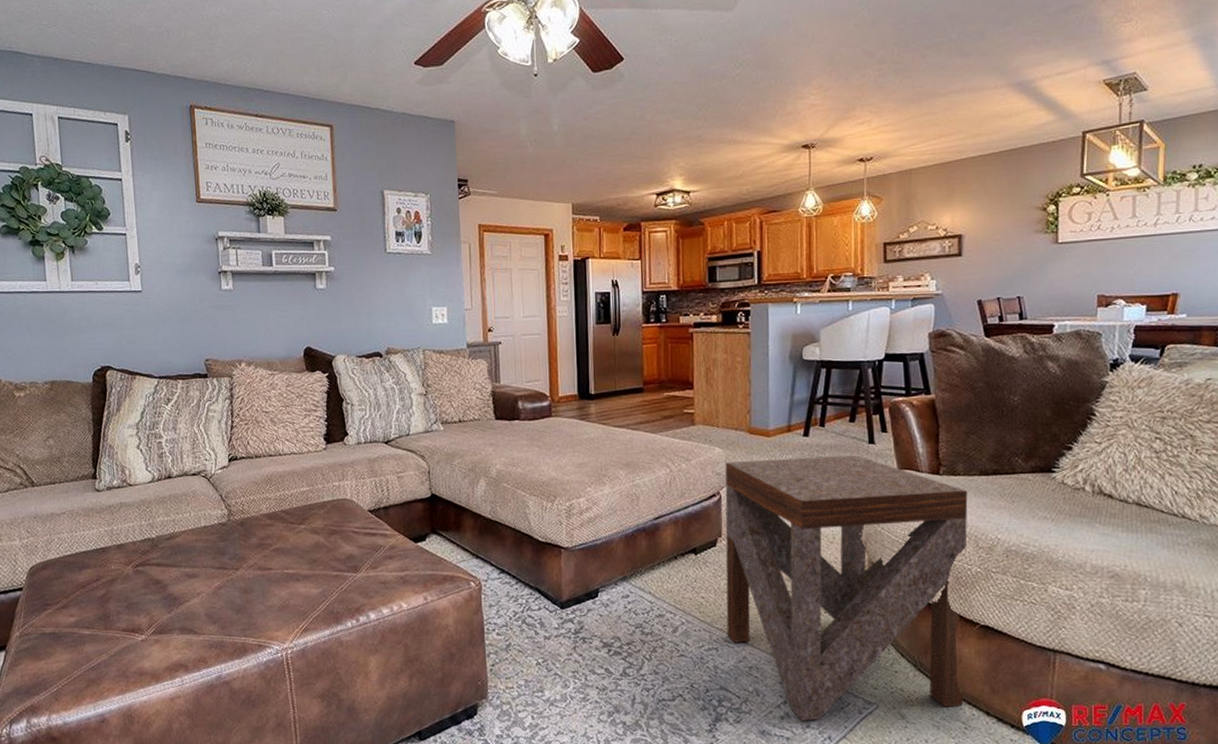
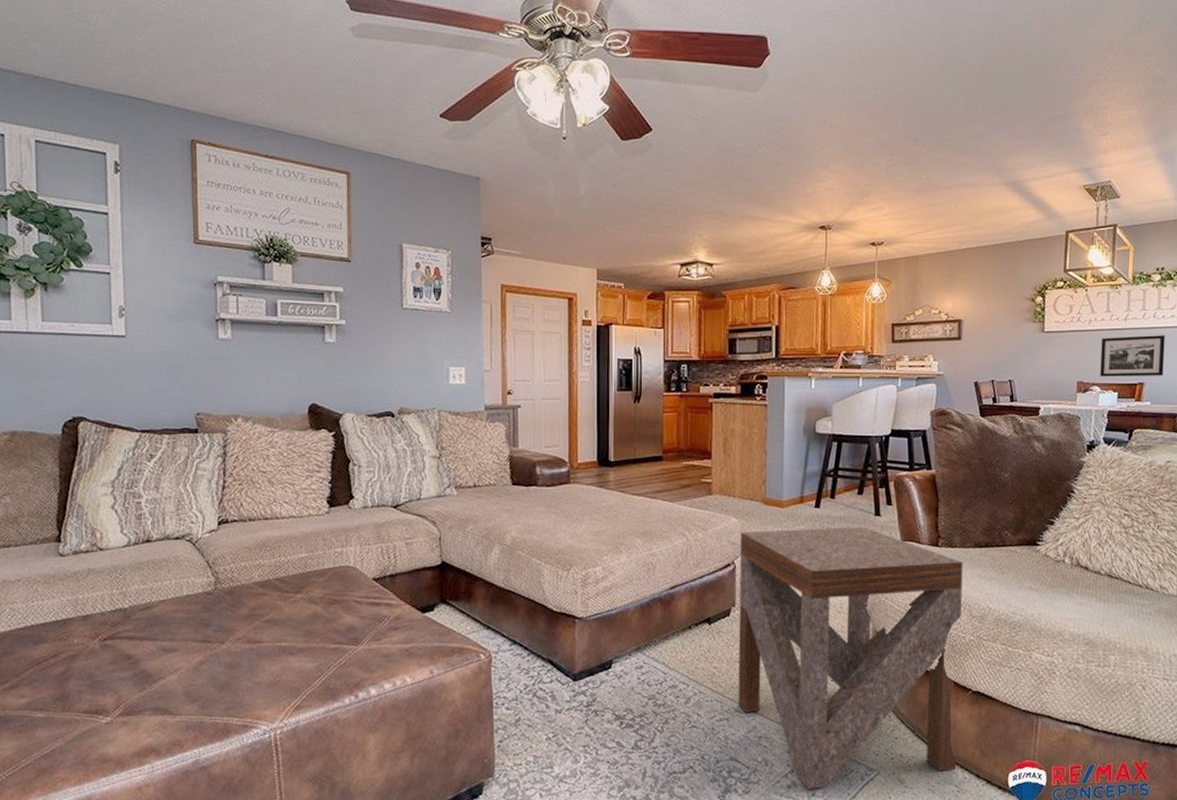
picture frame: none [1125,239,1204,289] -> present [1100,335,1165,377]

